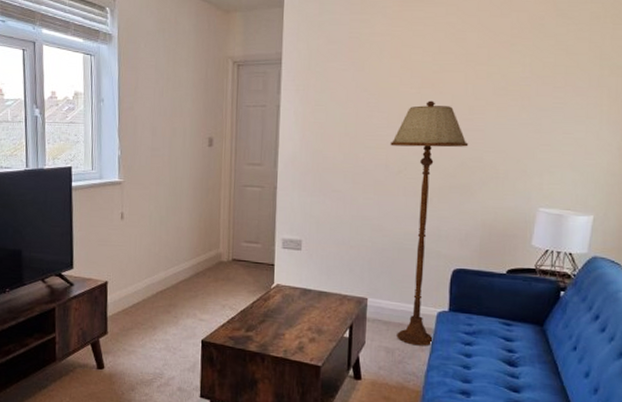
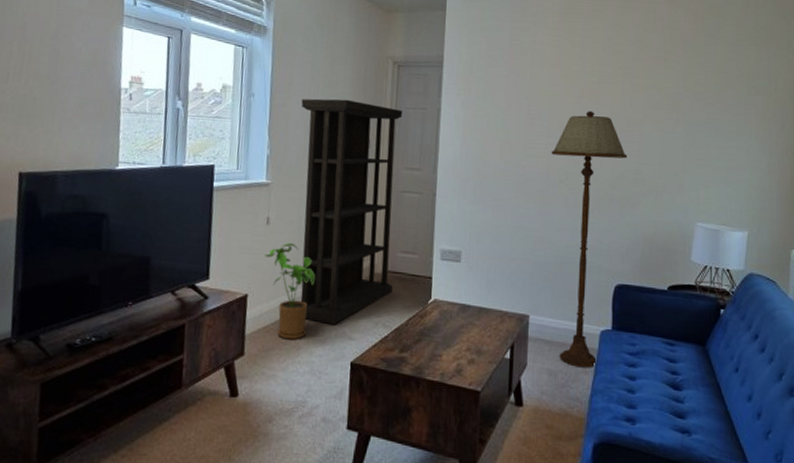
house plant: none [121,235,168,321] -> present [264,242,316,340]
bookcase: none [147,100,244,307] -> present [300,98,403,324]

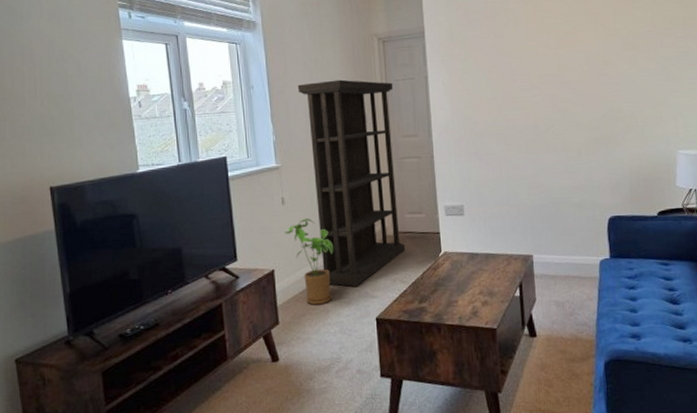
floor lamp: present [551,111,628,368] -> none [536,59,607,296]

